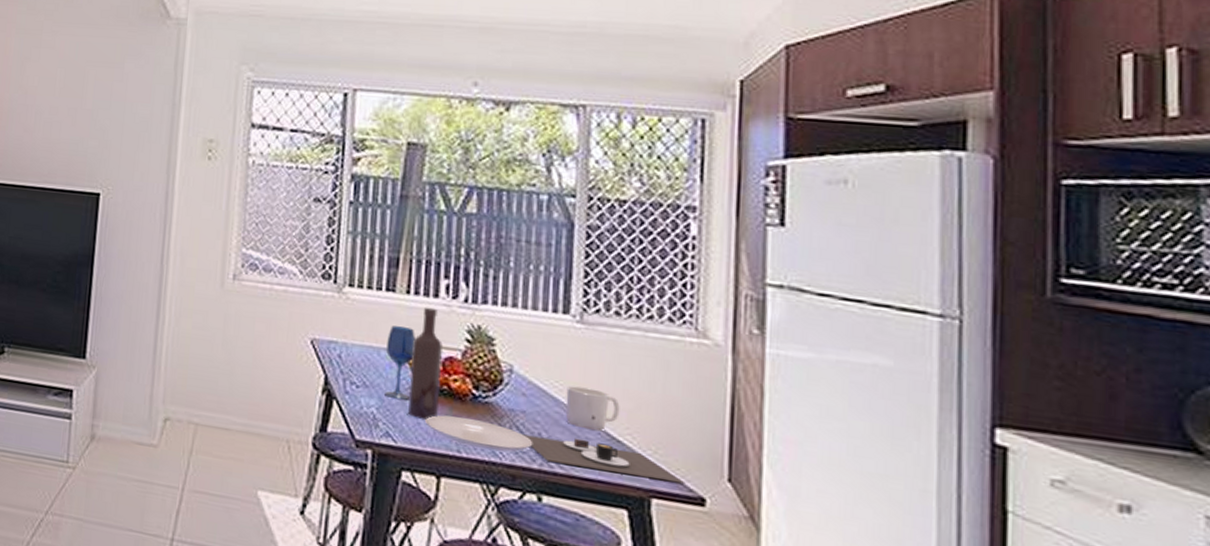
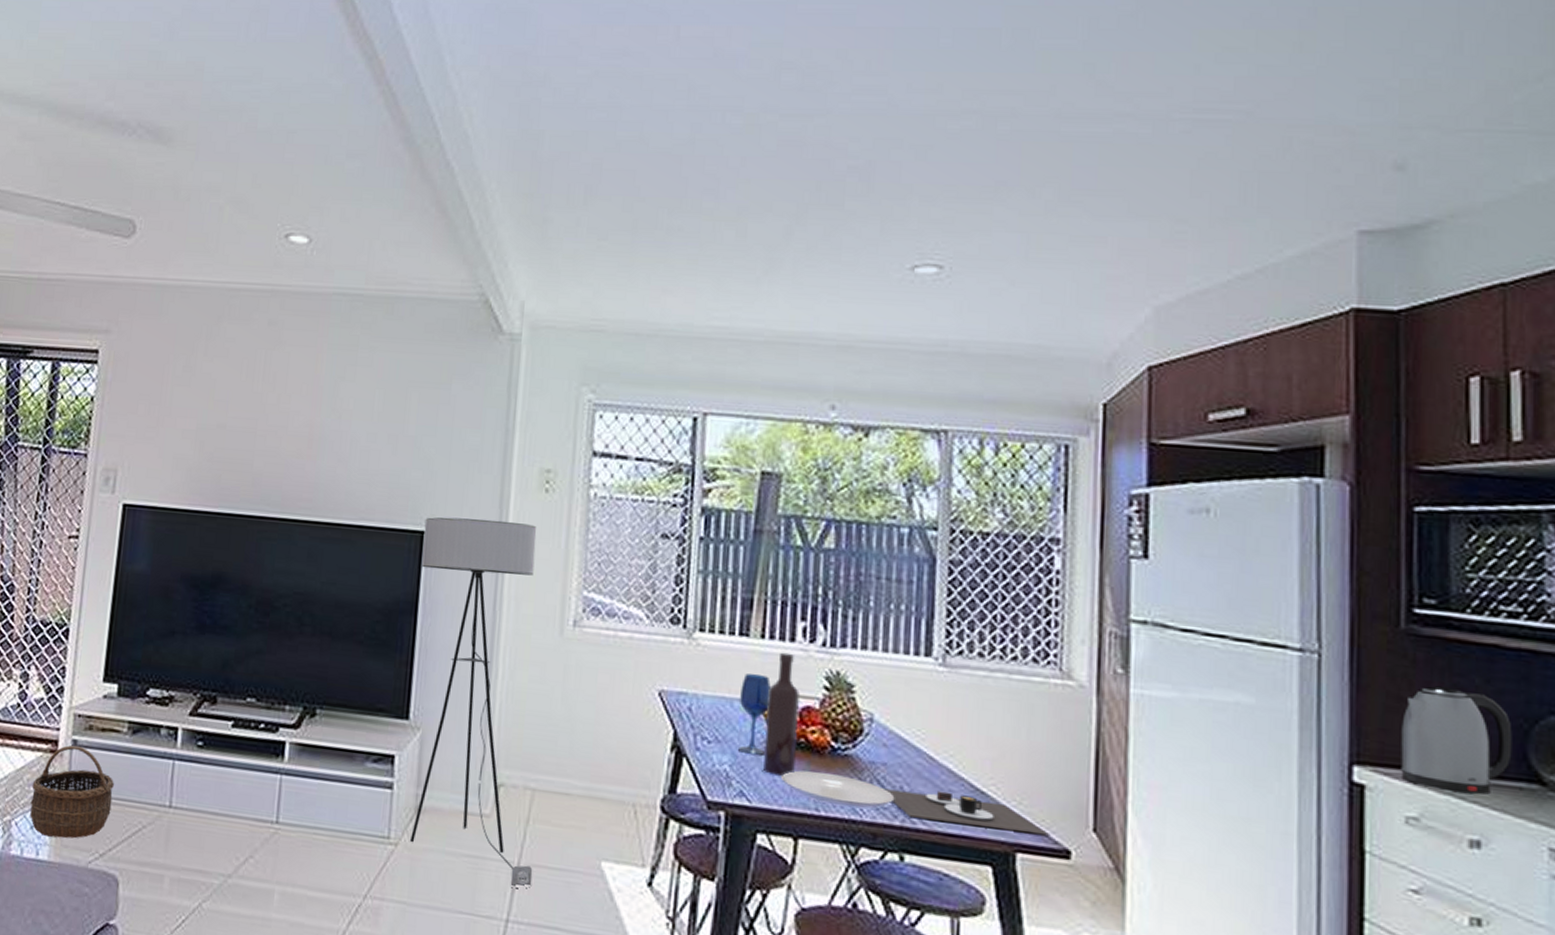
floor lamp: none [86,181,200,512] -> present [409,517,537,889]
mug: present [565,385,620,431] -> none [928,734,984,782]
kettle: none [1046,353,1166,461] -> present [1400,686,1513,795]

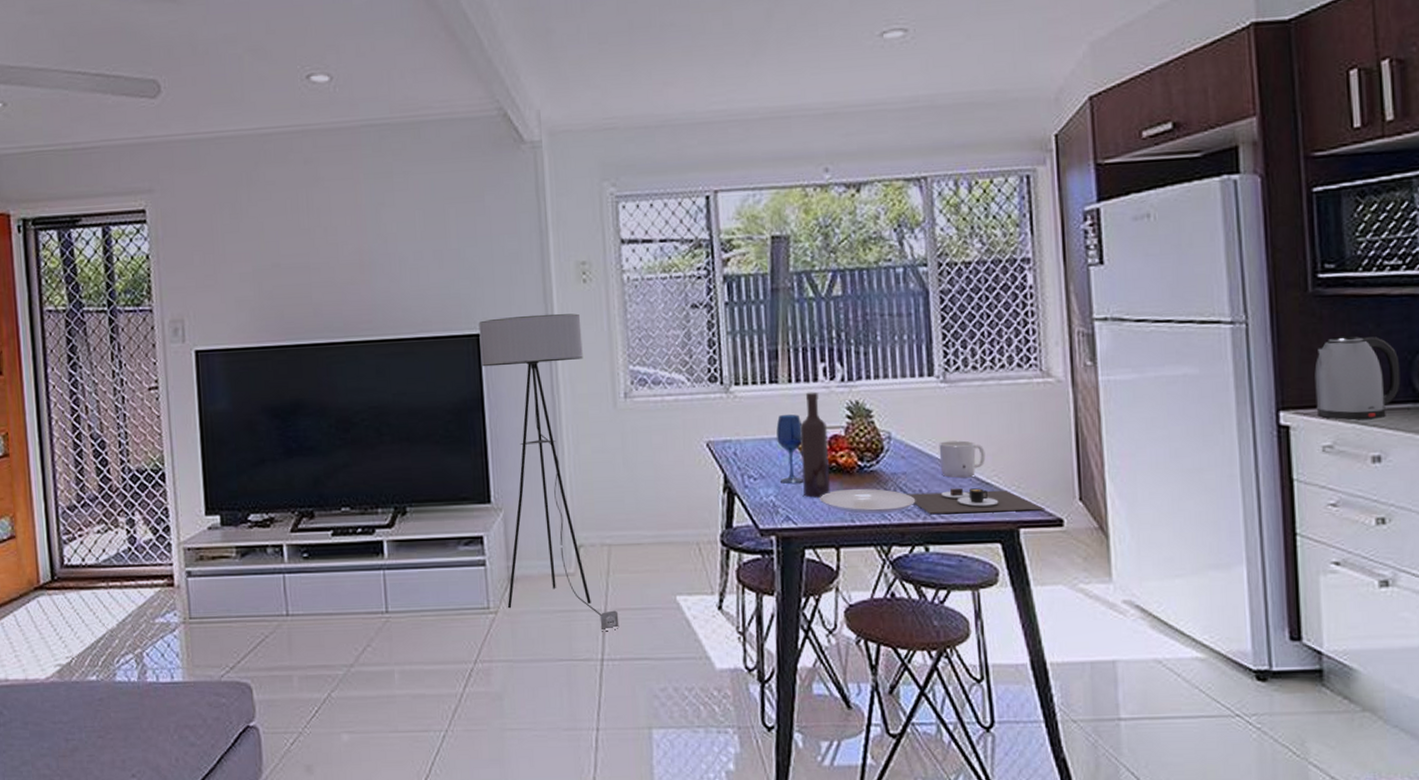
wicker basket: present [30,745,115,839] -> none [156,576,234,660]
mug: none [928,734,984,782] -> present [939,440,986,479]

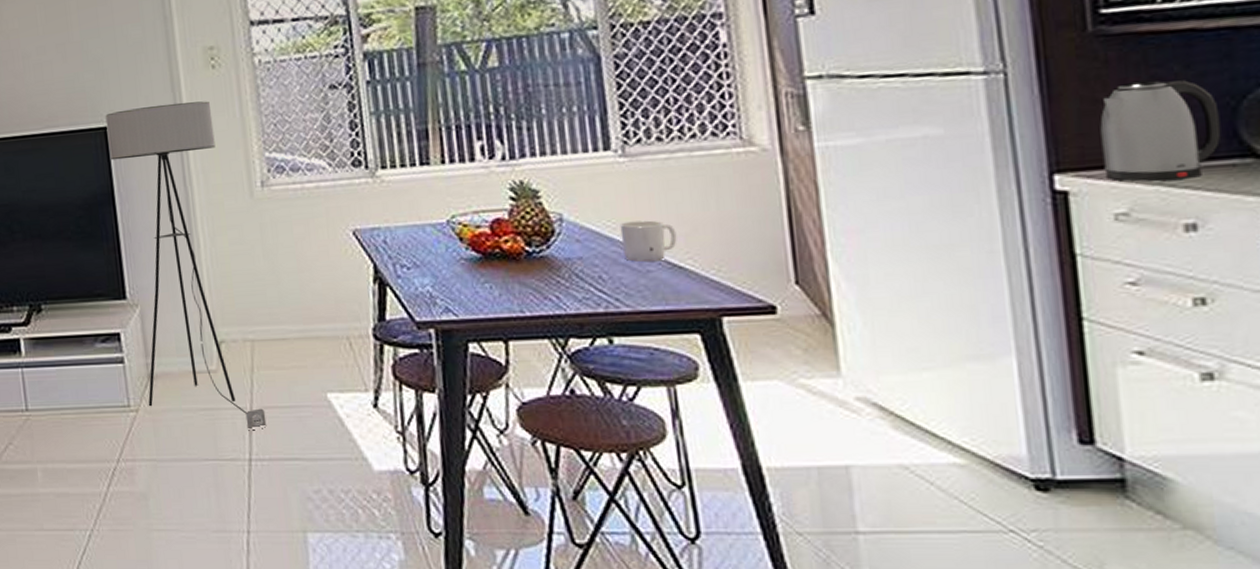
wineglass: present [775,414,804,484] -> none [429,198,464,273]
wine bottle: present [800,392,831,498] -> none [457,172,495,287]
plate: present [820,489,916,515] -> none [483,276,596,305]
place setting: present [906,487,1046,515] -> none [583,272,754,304]

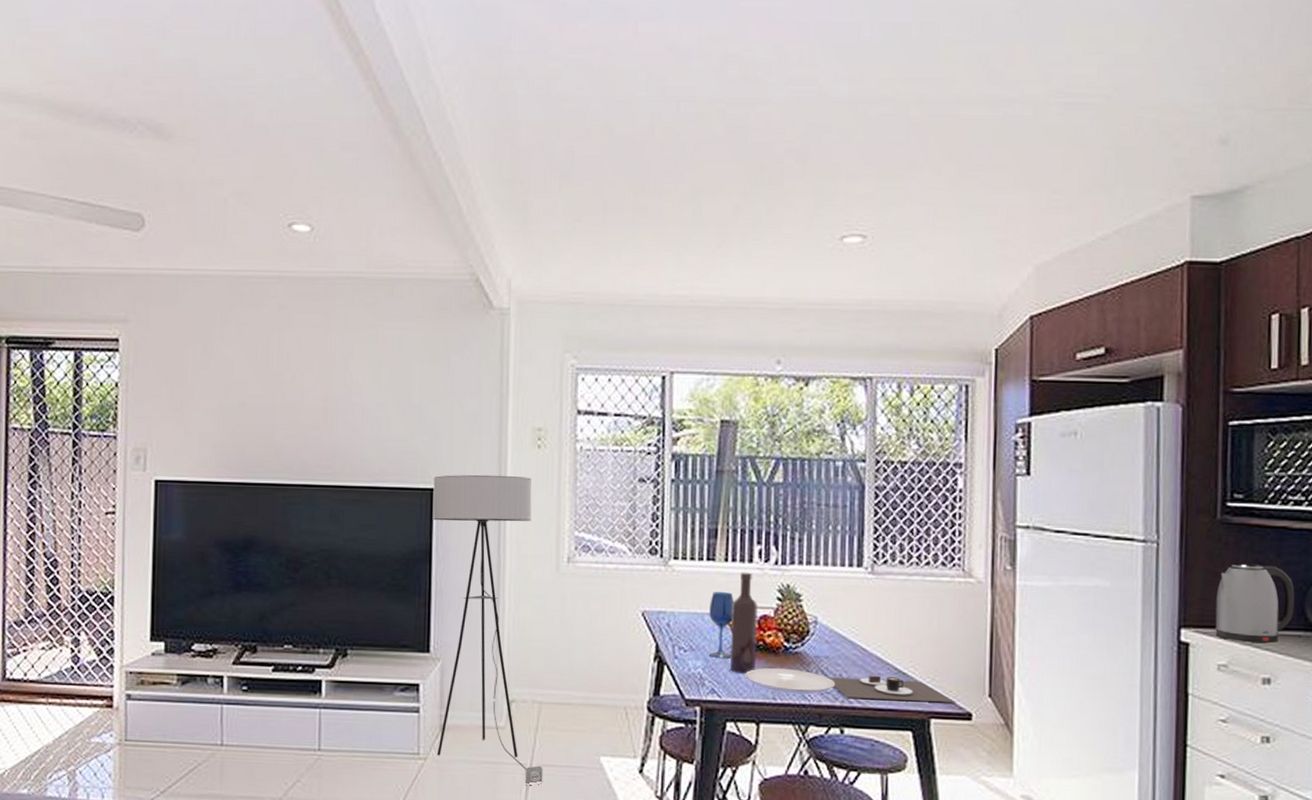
wineglass: none [429,198,464,273] -> present [708,592,734,658]
wine bottle: none [457,172,495,287] -> present [730,572,757,674]
plate: none [483,276,596,305] -> present [745,668,836,695]
place setting: none [583,272,754,304] -> present [827,675,957,704]
mug: present [620,220,677,263] -> none [861,630,905,667]

